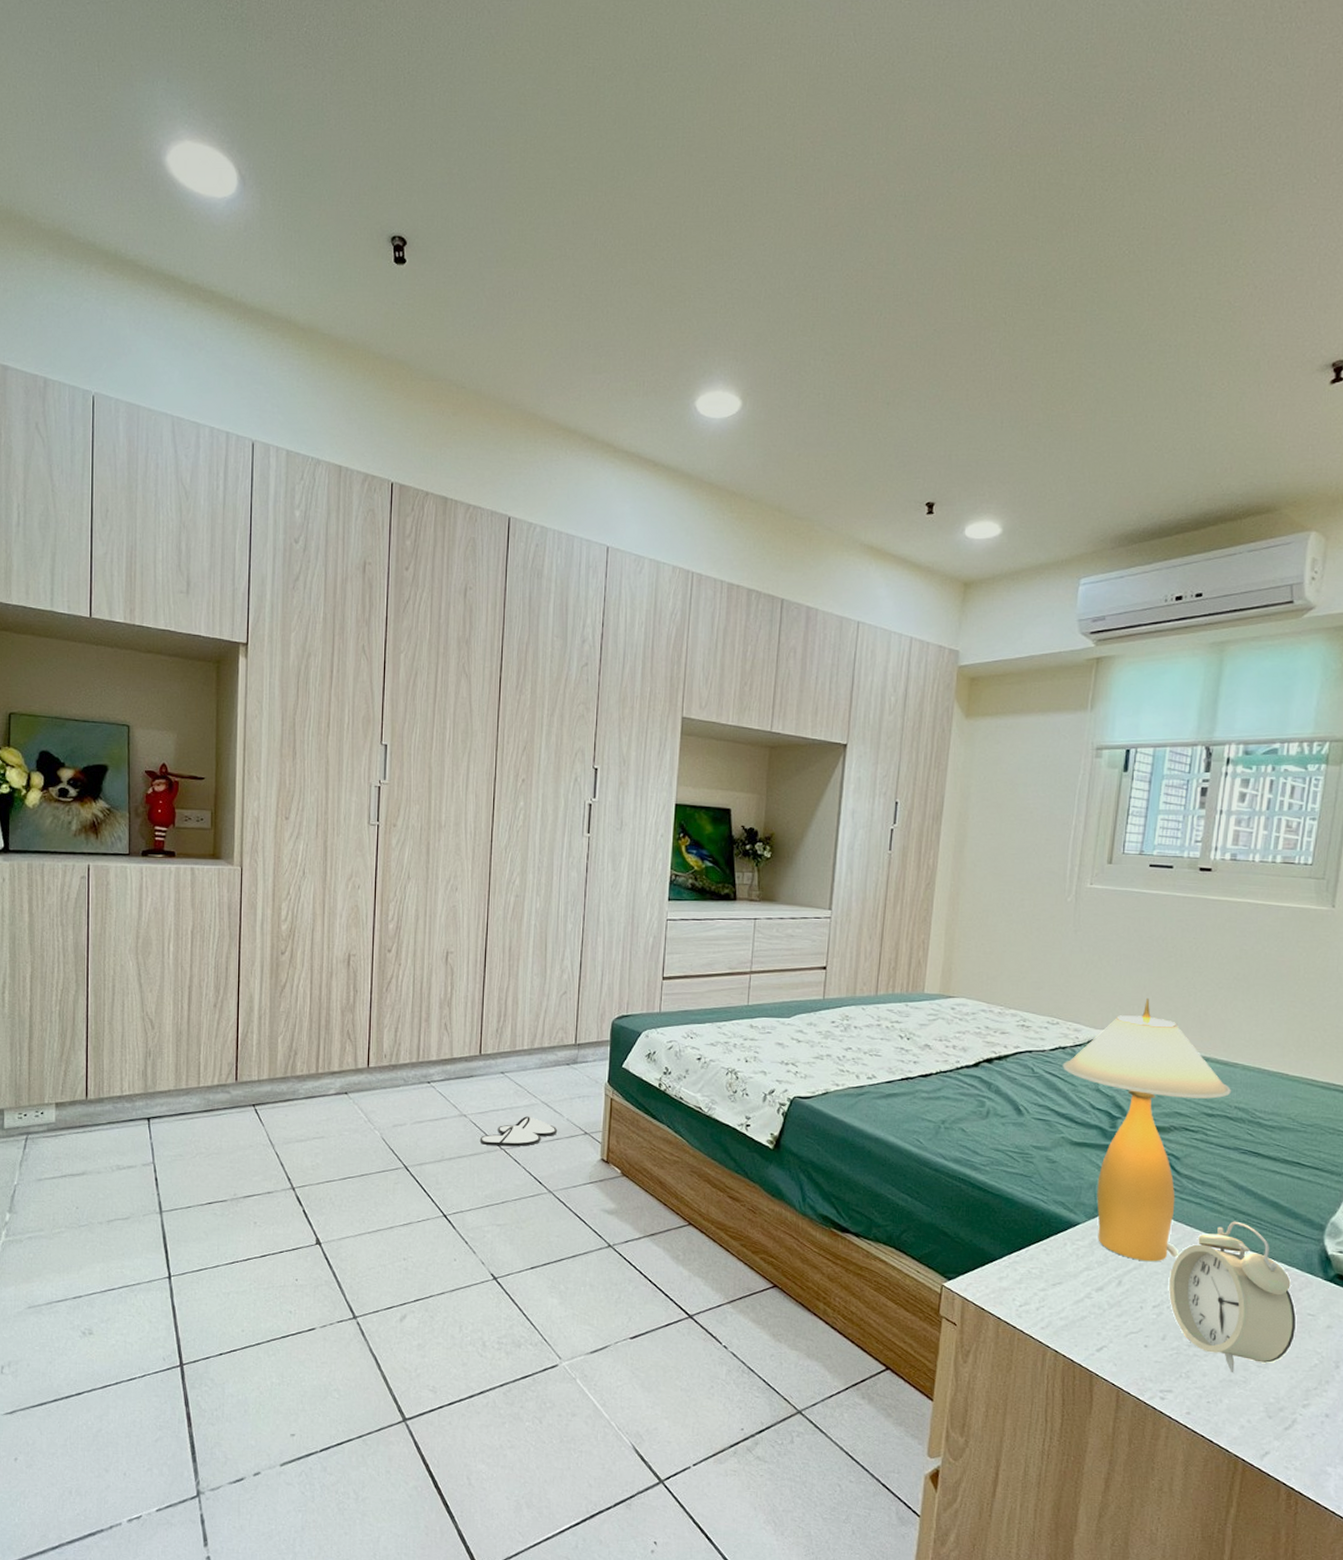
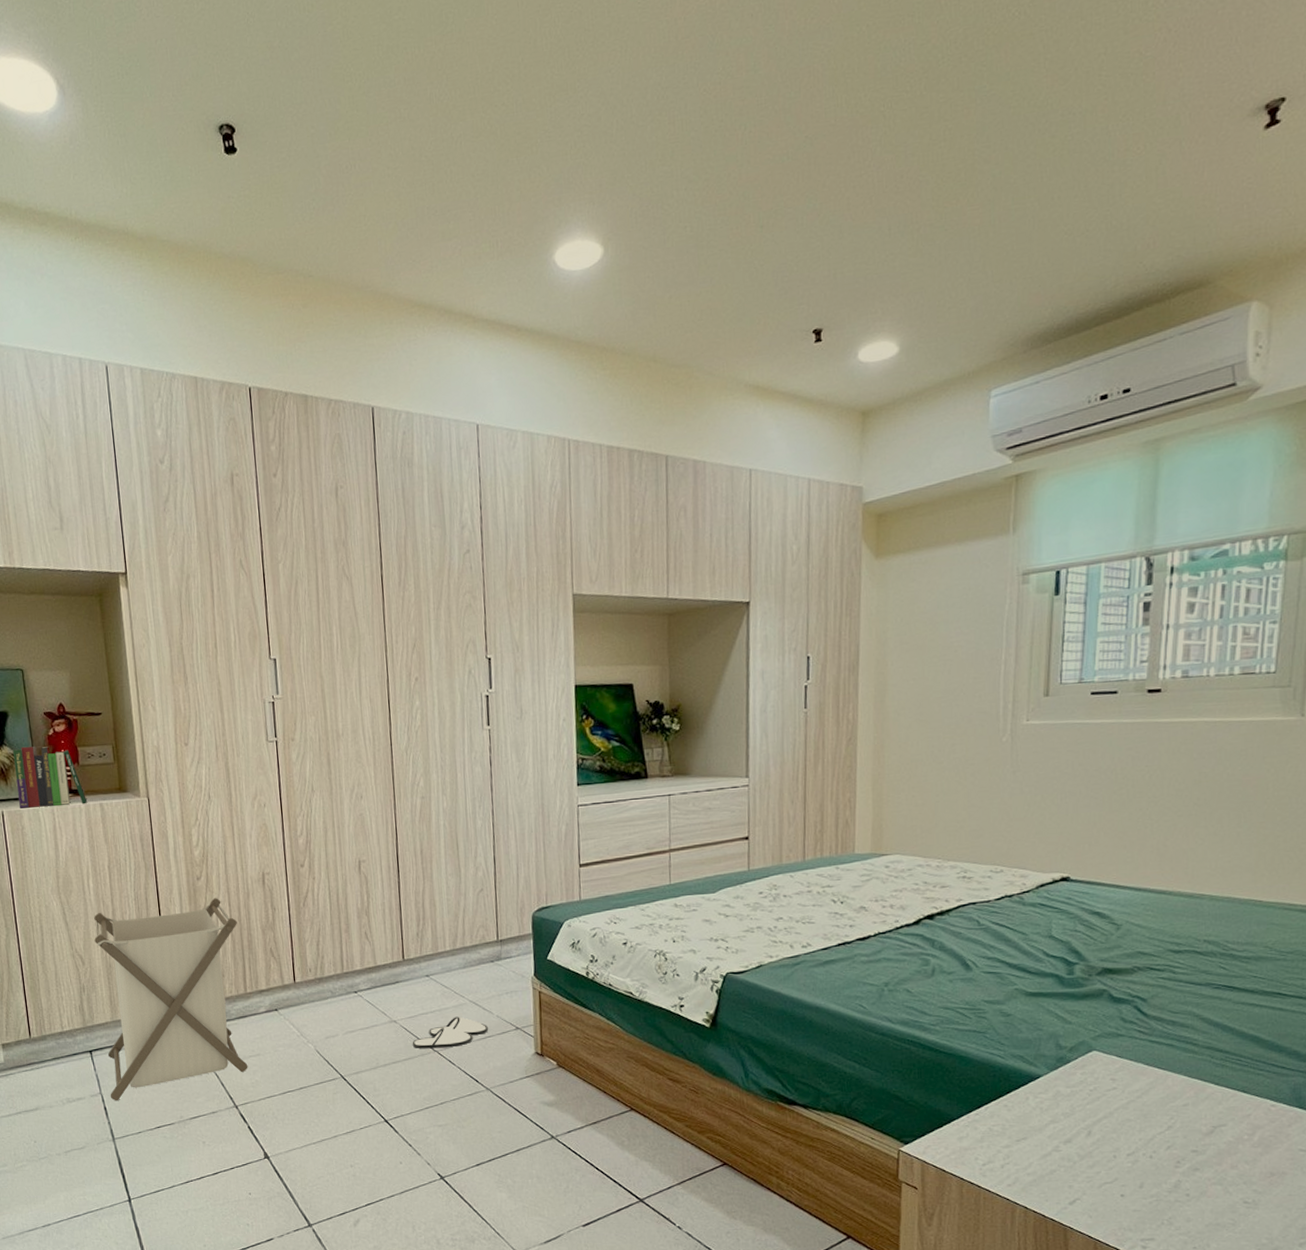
books: none [108,802,178,867] -> present [13,746,87,809]
laundry basket: none [163,974,317,1172] -> present [94,898,248,1100]
table lamp: present [1062,997,1231,1262] -> none [1010,834,1199,1110]
alarm clock: present [1169,1221,1296,1372] -> none [1143,1060,1287,1215]

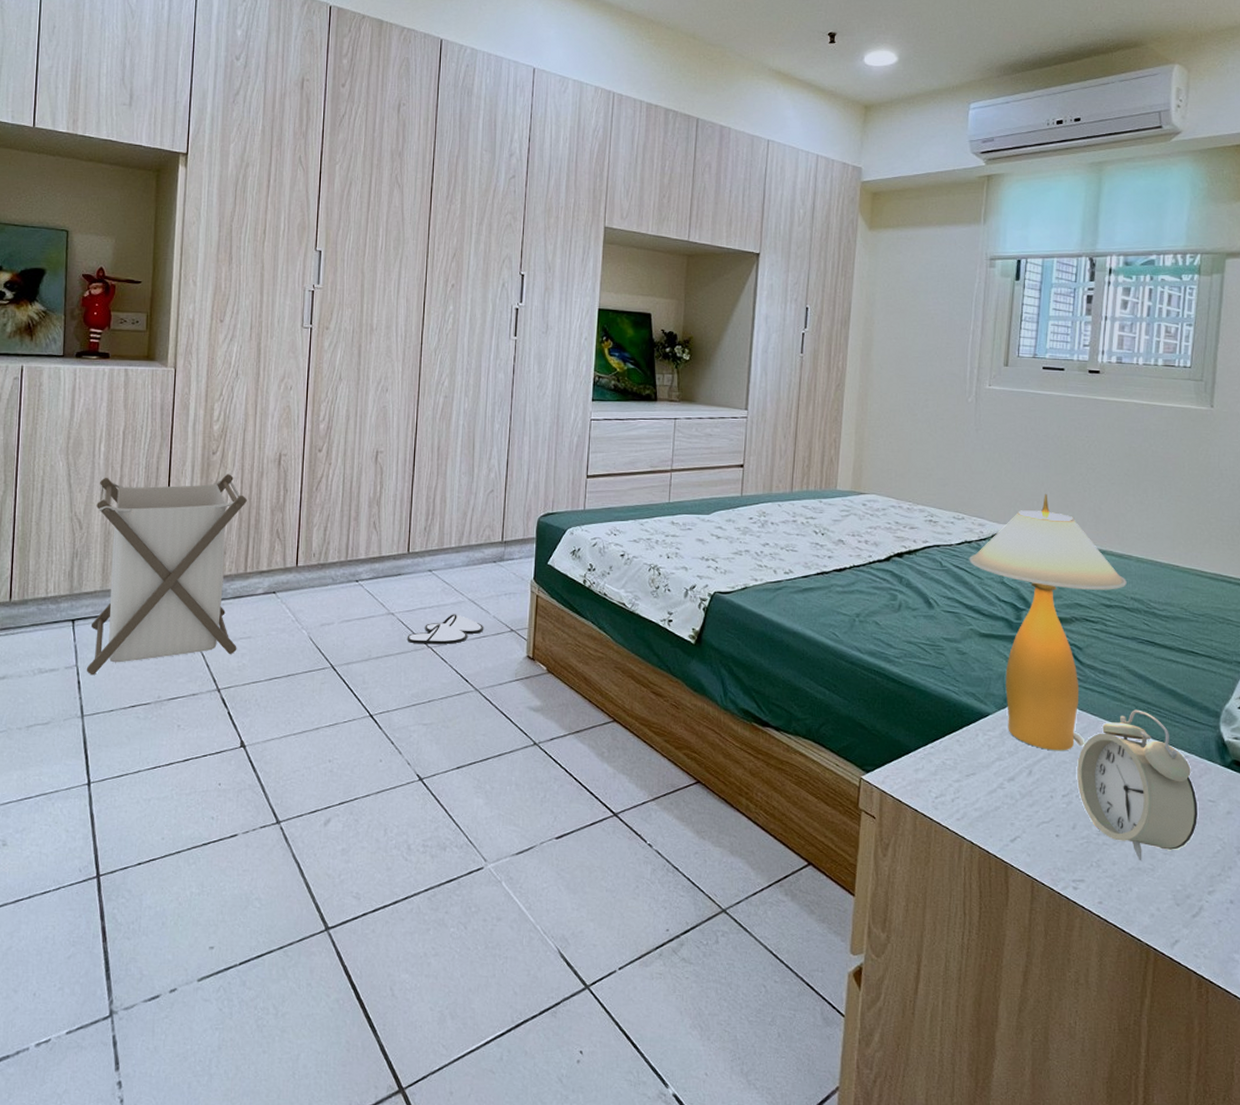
books: present [13,746,87,809] -> none [41,305,112,368]
table lamp: none [1010,834,1199,1110] -> present [969,493,1127,751]
alarm clock: none [1143,1060,1287,1215] -> present [1077,709,1199,860]

